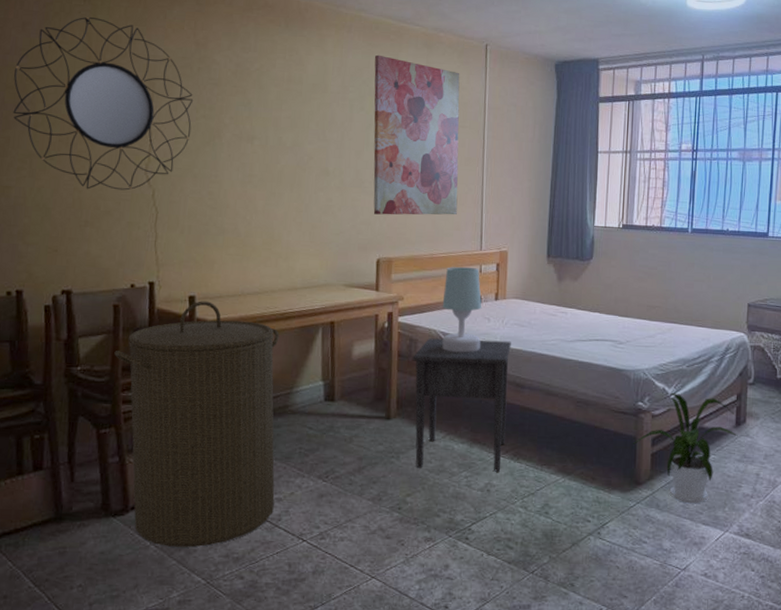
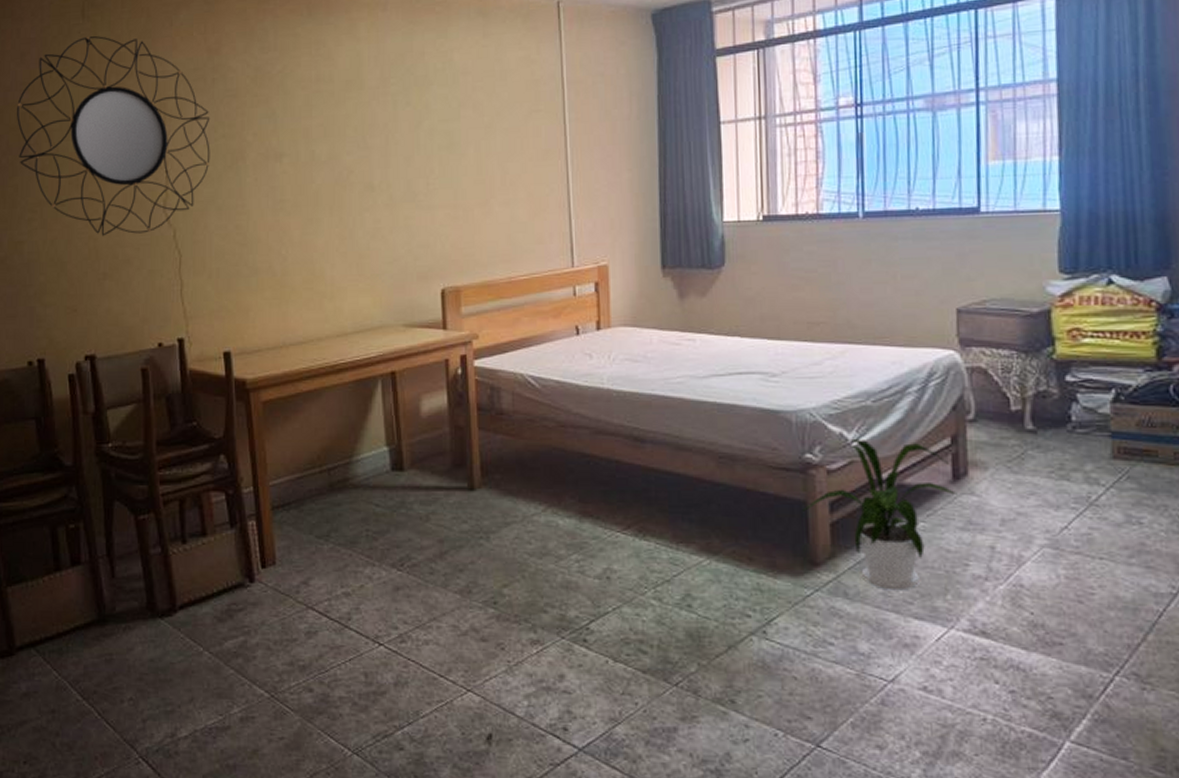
laundry hamper: present [114,301,279,548] -> none [147,357,342,654]
wall art: present [373,54,460,215] -> none [419,33,538,234]
nightstand: present [413,338,511,472] -> none [496,382,625,553]
table lamp: present [442,266,482,353] -> none [528,289,582,401]

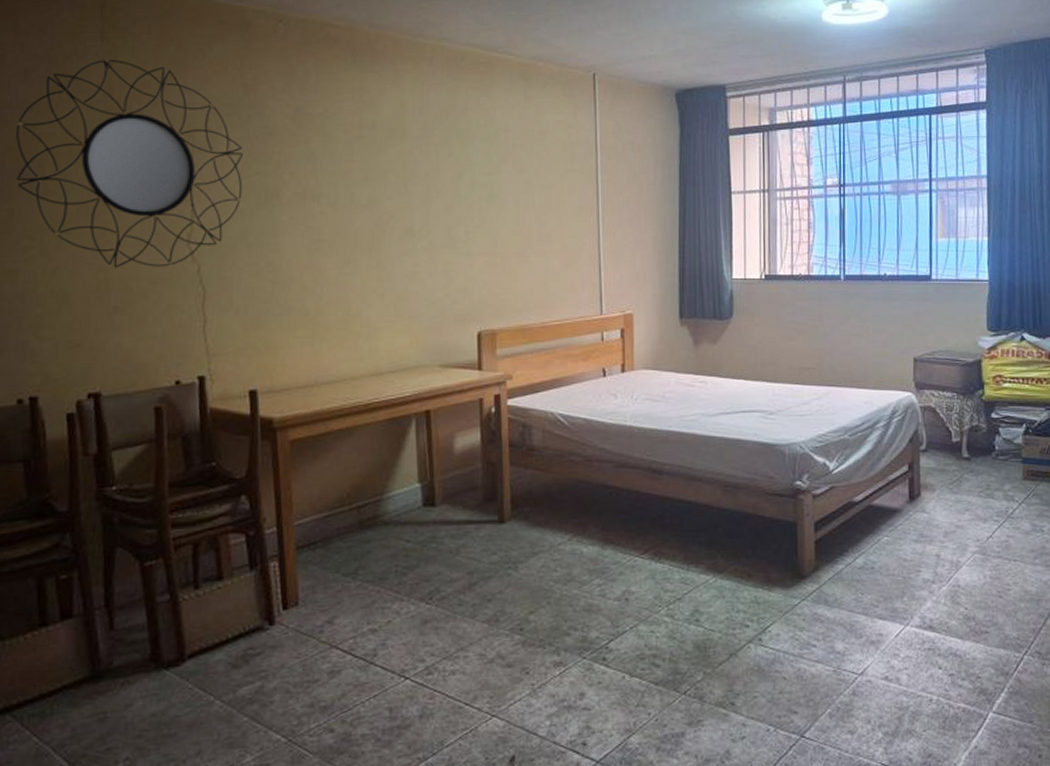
house plant: present [801,438,958,591] -> none [792,467,913,596]

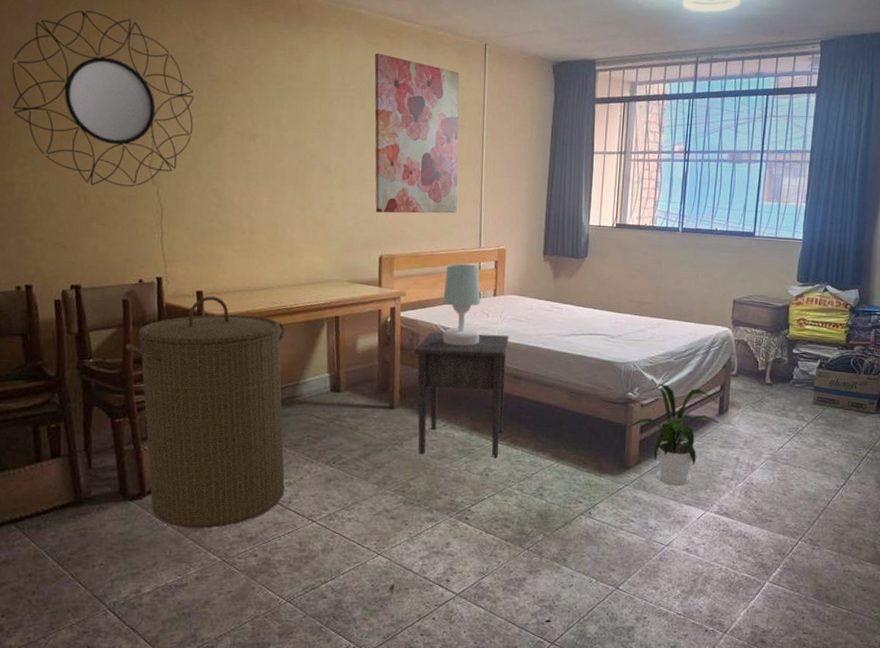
laundry hamper: none [158,395,368,700] -> present [125,296,286,528]
wall art: none [462,90,570,279] -> present [374,53,460,214]
nightstand: none [527,419,643,579] -> present [415,332,509,458]
table lamp: none [559,335,607,438] -> present [442,263,481,346]
house plant: none [792,467,913,596] -> present [622,383,721,486]

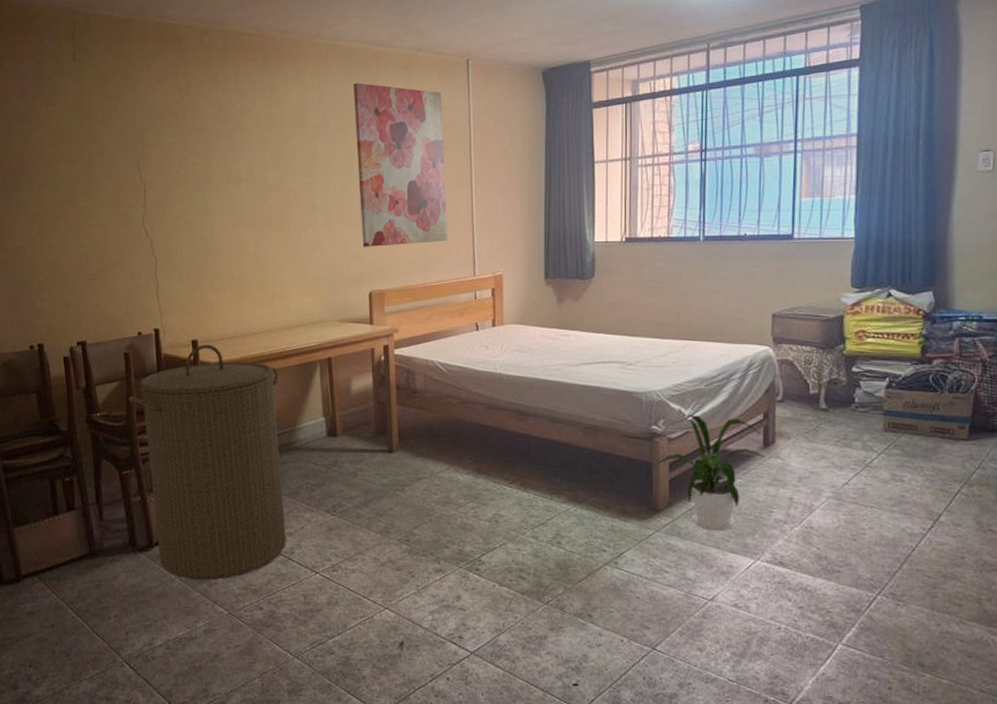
home mirror: present [12,10,195,187] -> none [18,76,181,244]
nightstand: present [415,332,509,458] -> none [411,368,512,502]
table lamp: present [442,263,481,346] -> none [438,294,480,383]

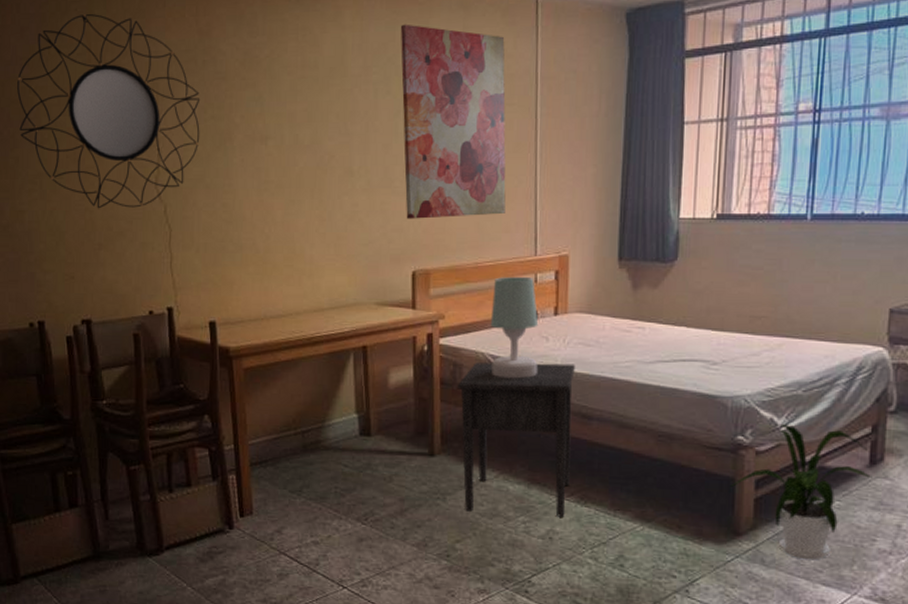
home mirror: none [18,76,181,244] -> present [17,14,201,209]
laundry hamper: present [129,344,286,580] -> none [138,326,311,591]
nightstand: none [411,368,512,502] -> present [457,362,575,517]
table lamp: none [438,294,480,383] -> present [490,276,539,379]

